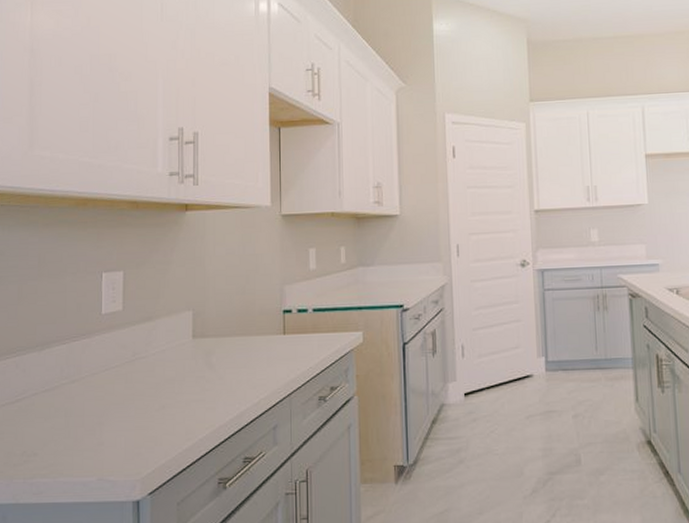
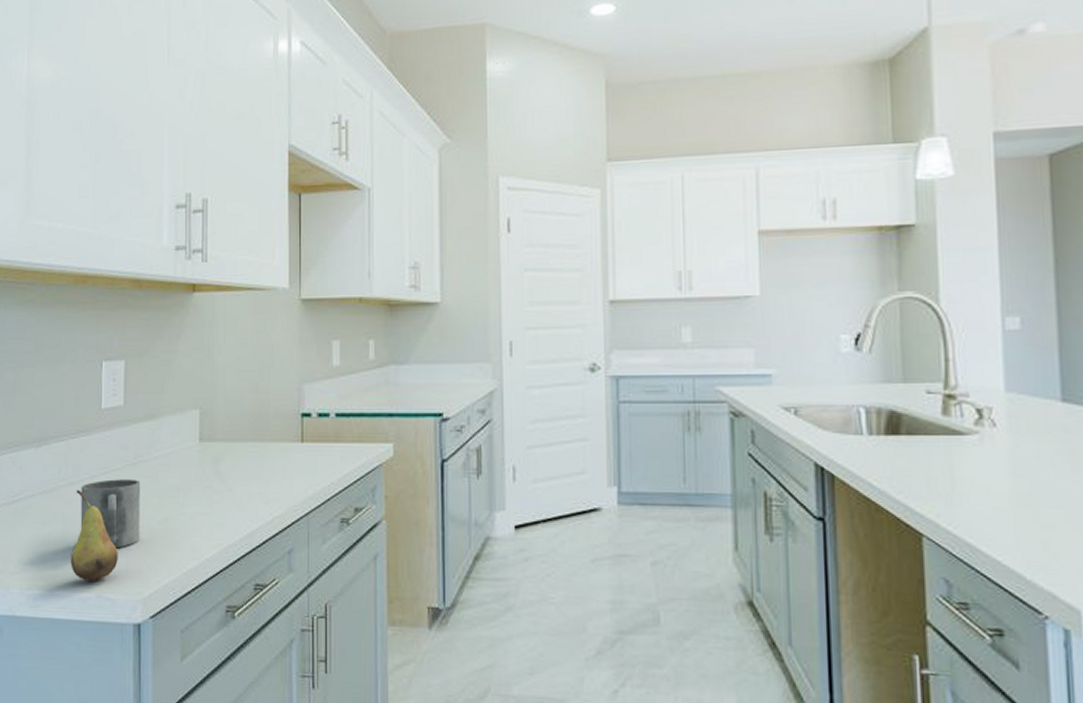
fruit: none [72,386,118,466] -> present [70,489,118,581]
mug: none [82,374,139,436] -> present [80,479,141,549]

